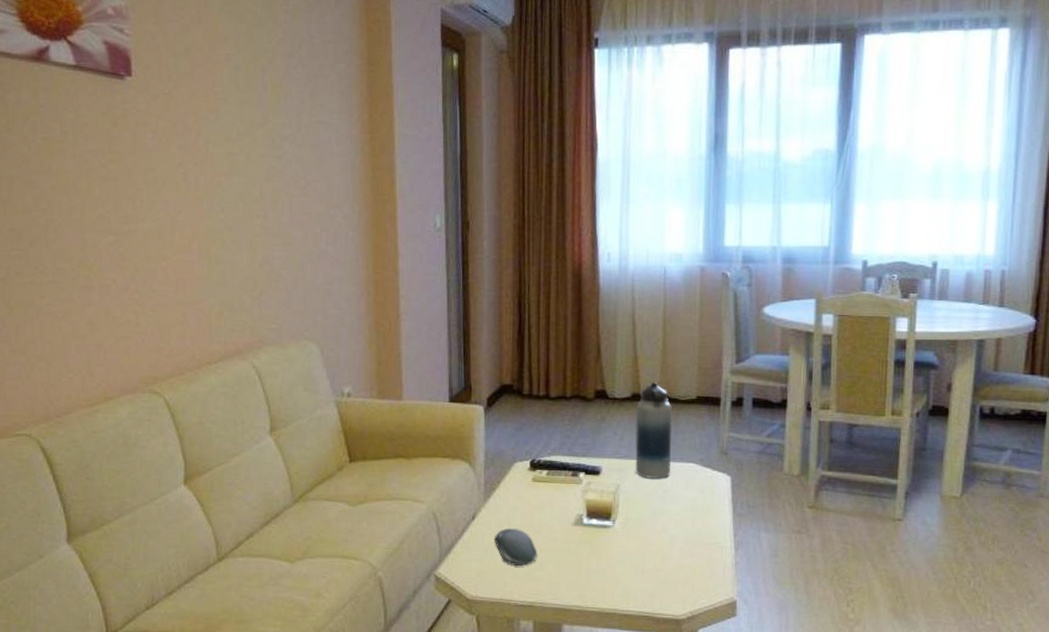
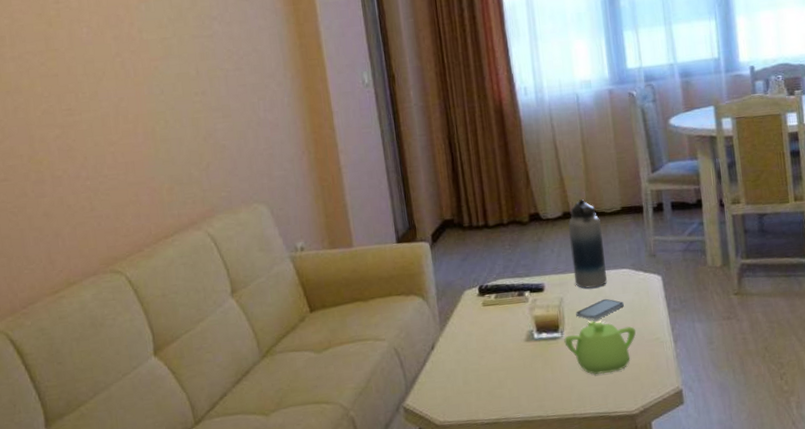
oval tray: present [495,529,538,567] -> none [454,352,497,387]
teapot: none [615,514,695,572] -> present [564,321,636,375]
smartphone: none [631,492,686,513] -> present [576,298,625,320]

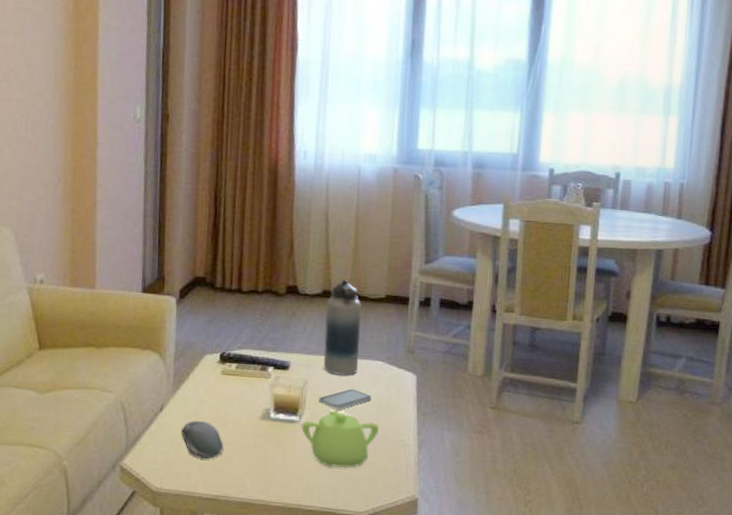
oval tray: none [454,352,497,387] -> present [181,421,224,460]

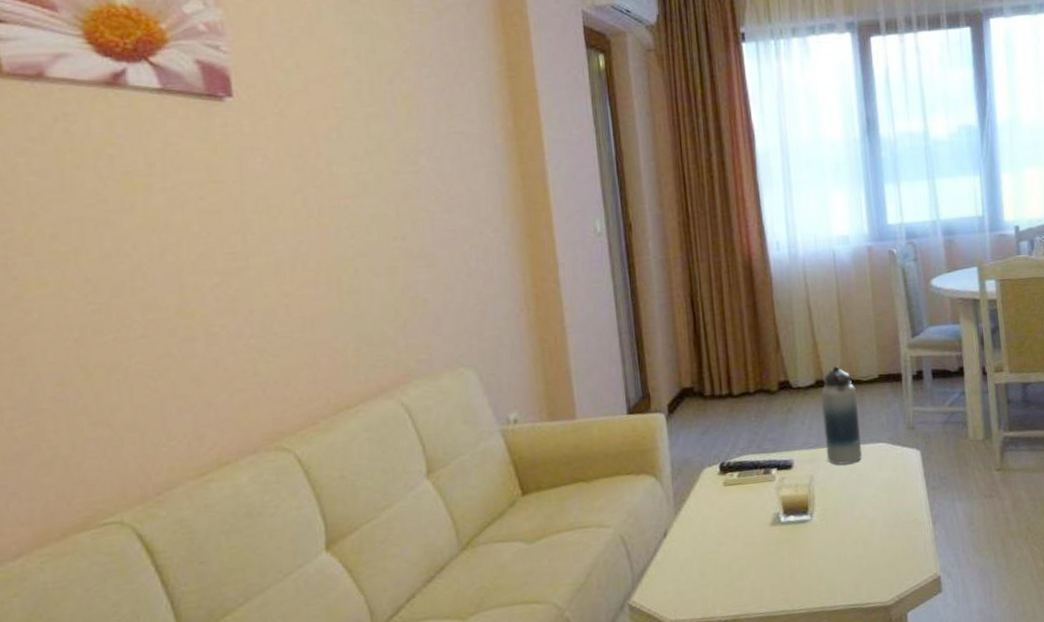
oval tray: present [181,421,224,460] -> none [690,539,737,579]
teapot: present [301,410,380,469] -> none [814,501,893,563]
smartphone: present [318,388,372,409] -> none [827,476,881,500]

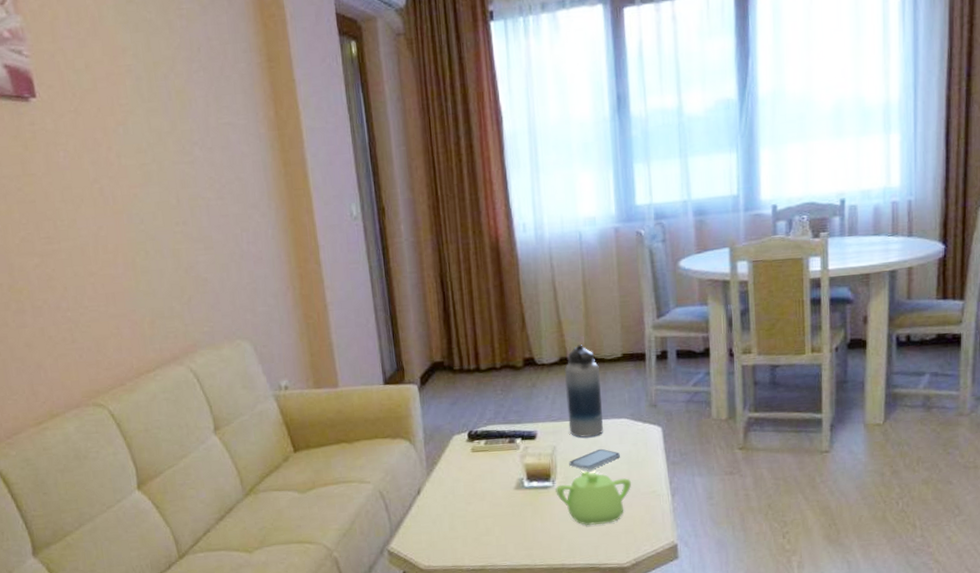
teapot: none [814,501,893,563] -> present [555,471,632,526]
smartphone: none [827,476,881,500] -> present [569,448,621,470]

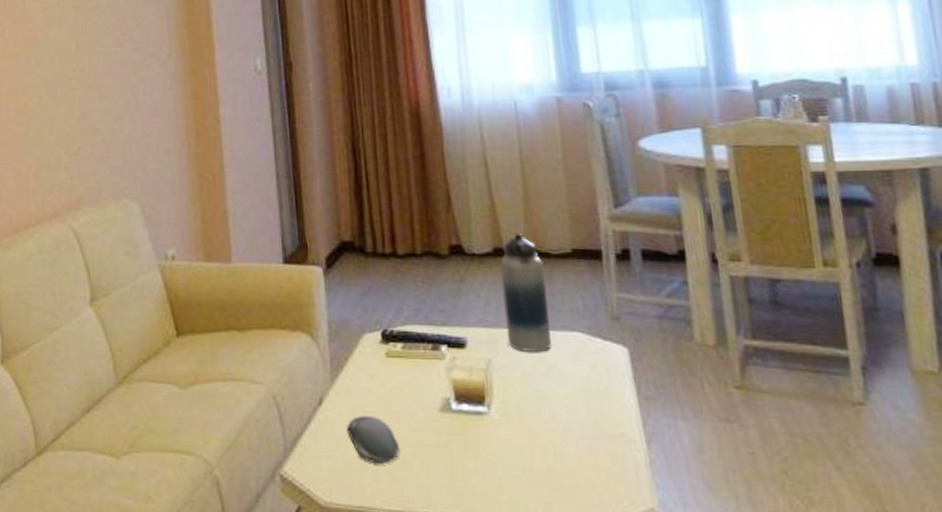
oval tray: none [441,498,484,534] -> present [347,416,400,465]
teapot: present [555,471,632,526] -> none [492,397,592,473]
smartphone: present [569,448,621,470] -> none [508,368,576,396]

